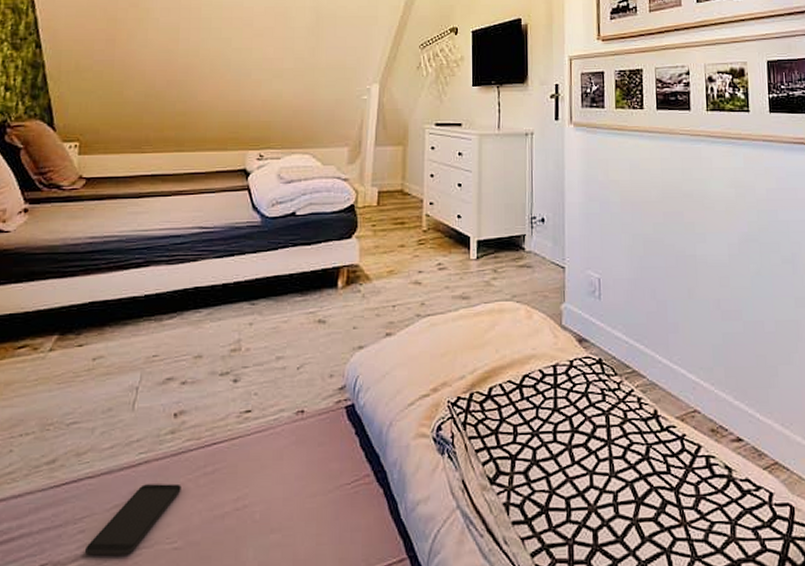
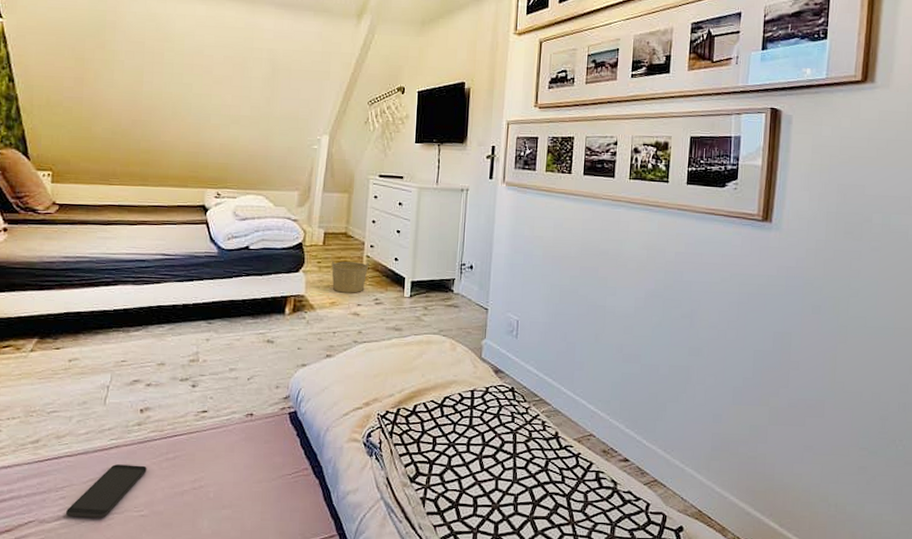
basket: none [388,222,428,259] -> present [331,260,368,293]

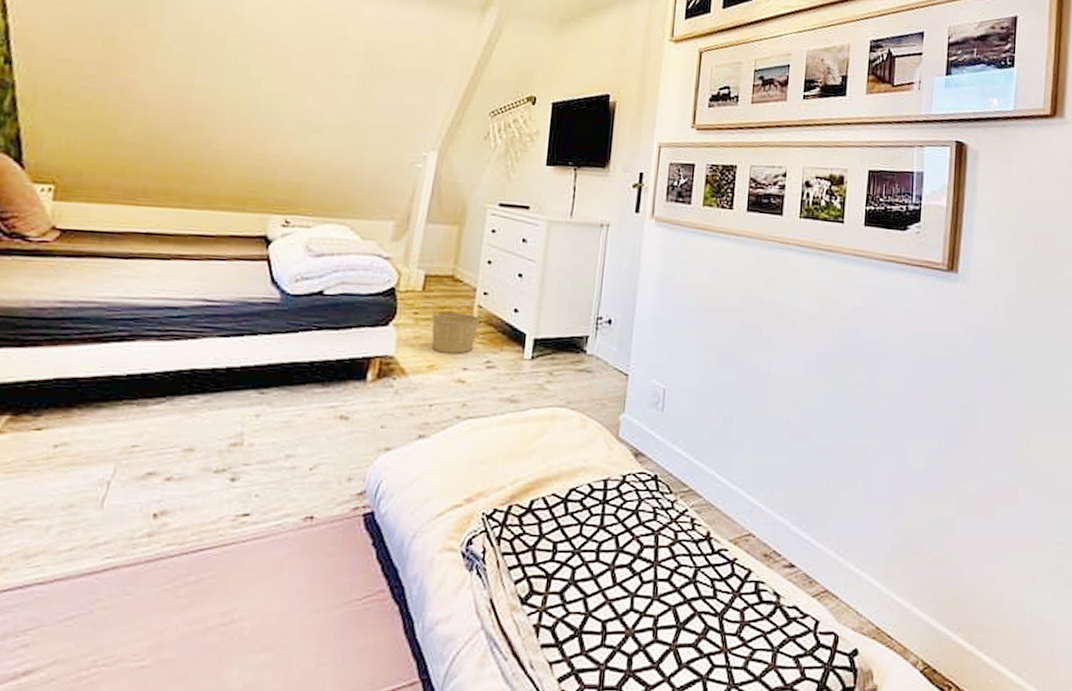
mobile phone: present [66,464,147,518] -> none [27,593,156,674]

